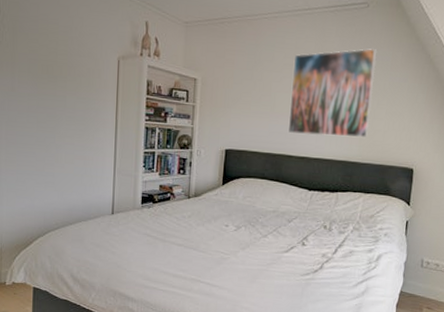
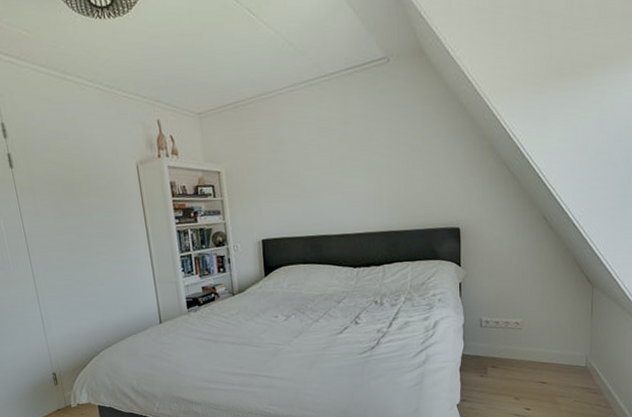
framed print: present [289,48,377,138] -> none [318,107,408,212]

